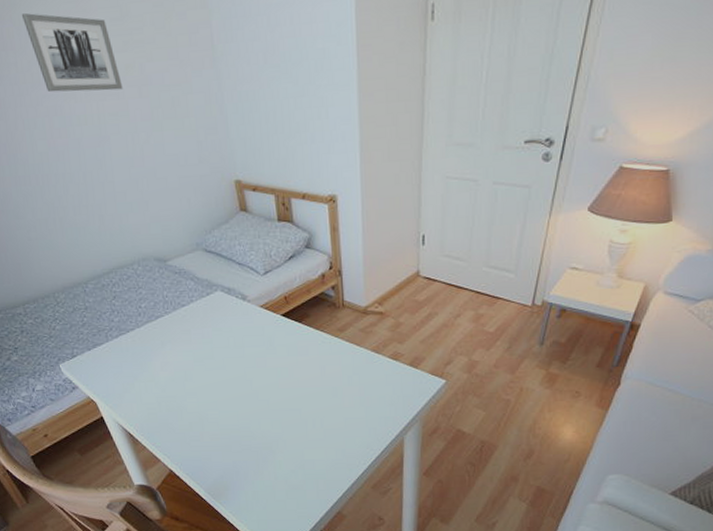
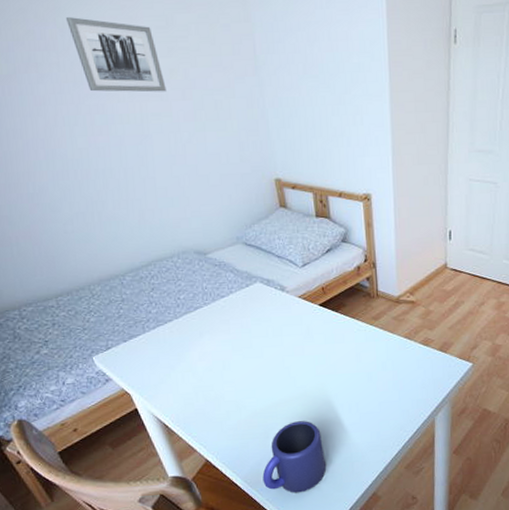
mug: none [225,435,289,508] -> present [262,421,326,493]

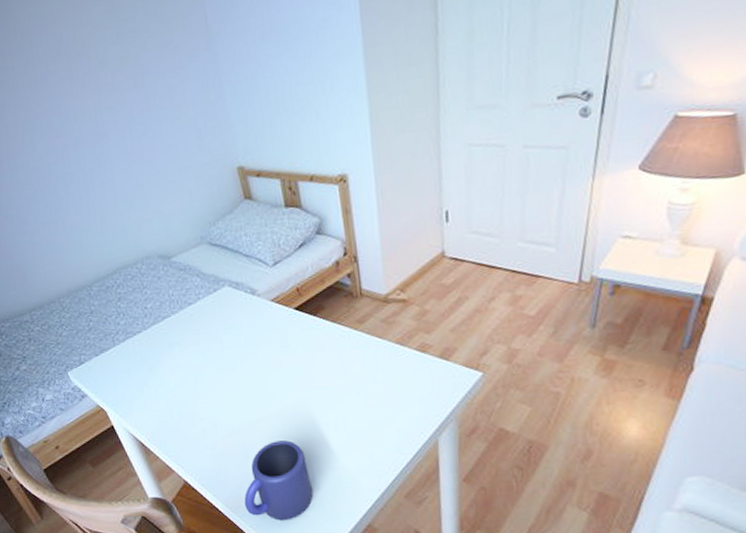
wall art: present [65,17,167,92] -> none [16,12,119,93]

